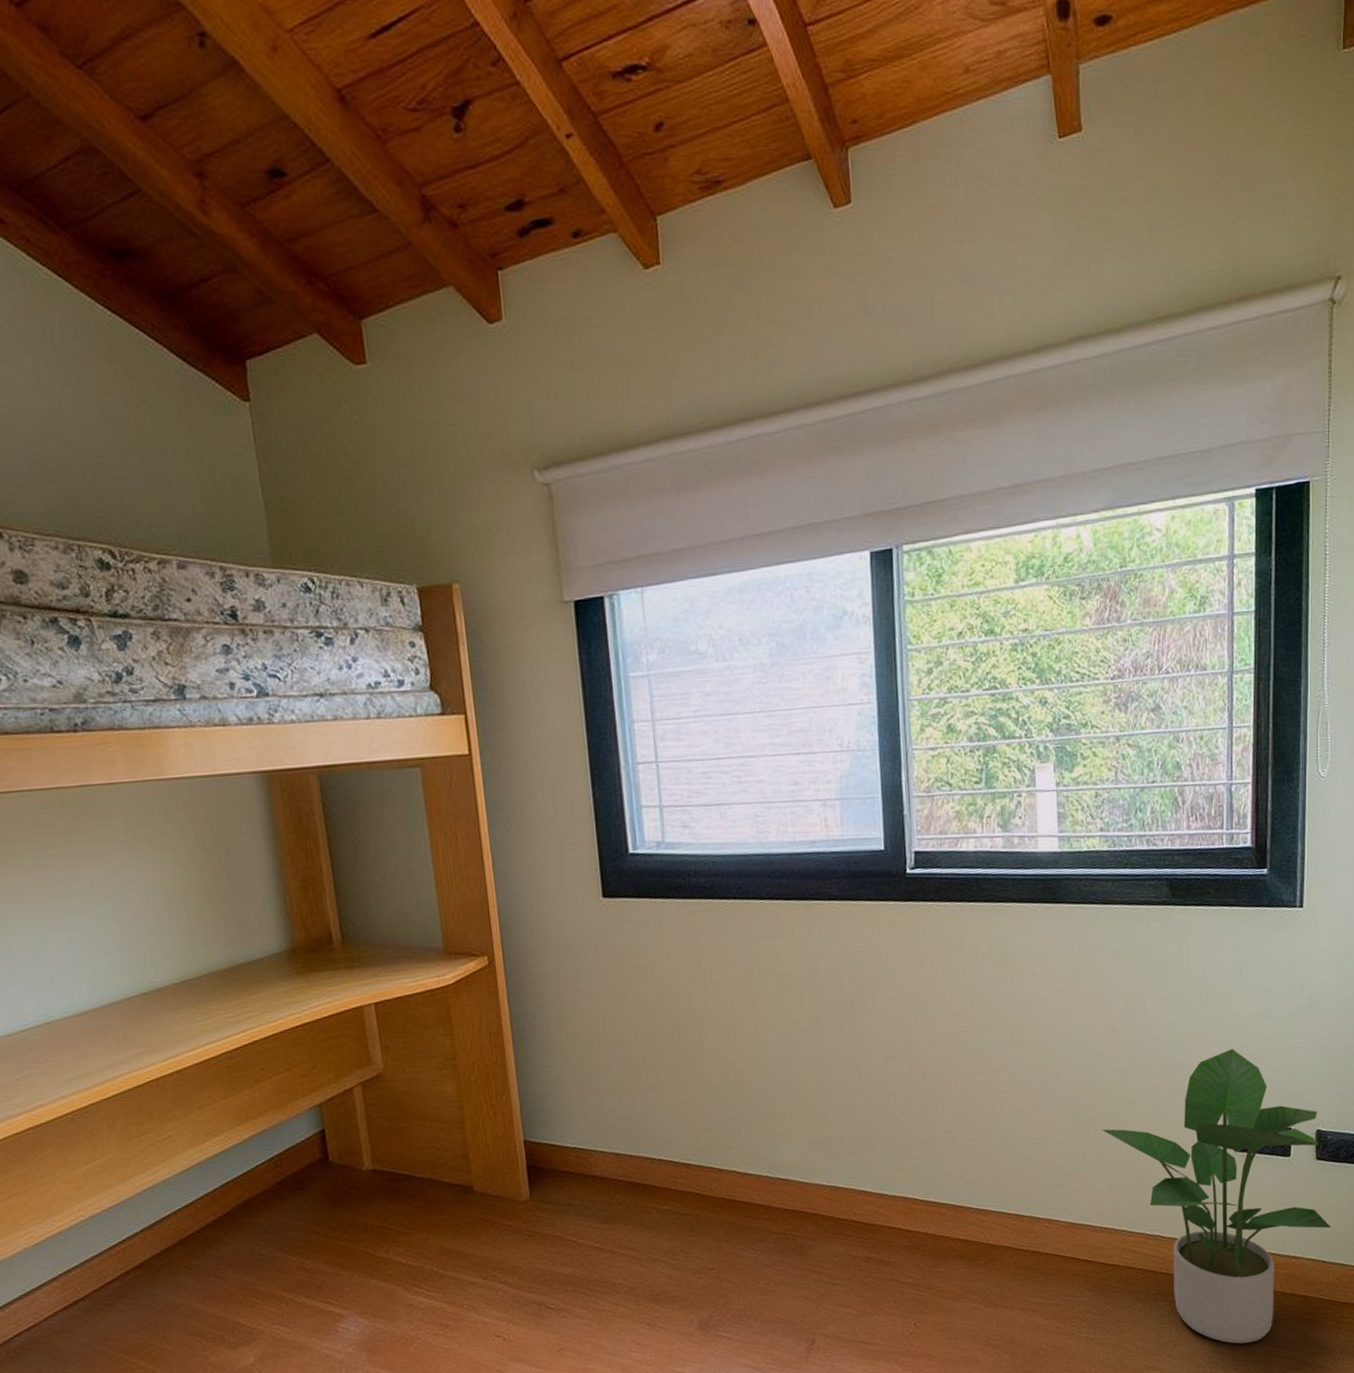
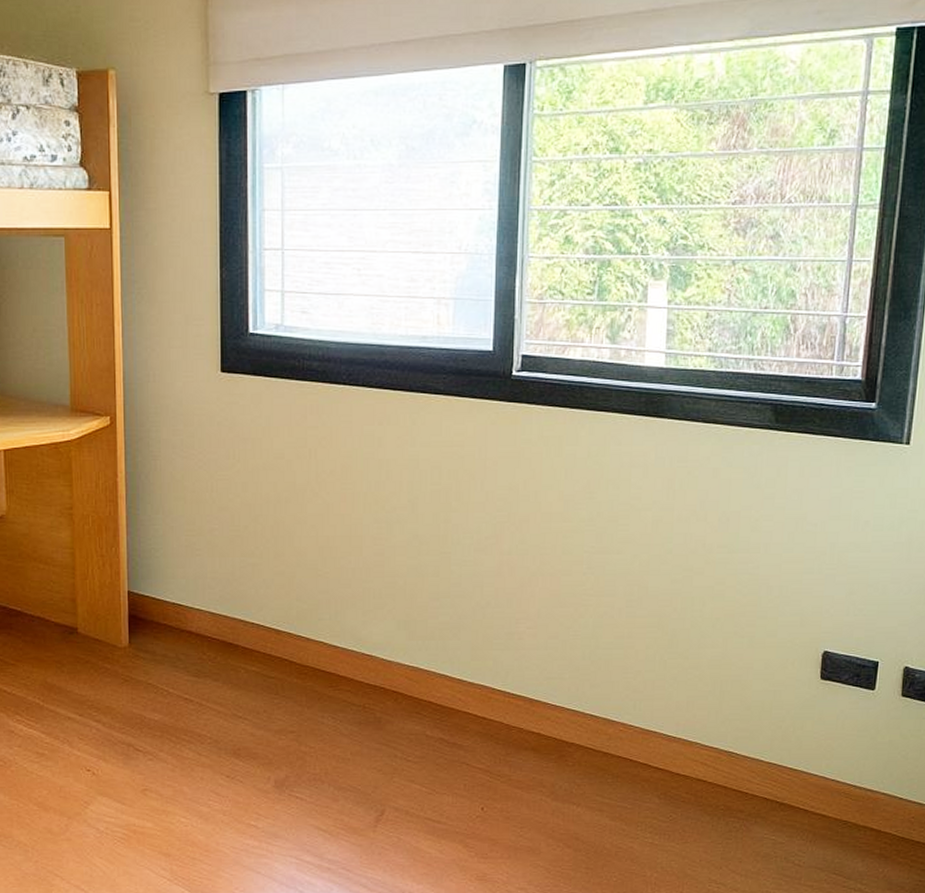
potted plant: present [1102,1049,1332,1344] -> none [684,577,912,869]

